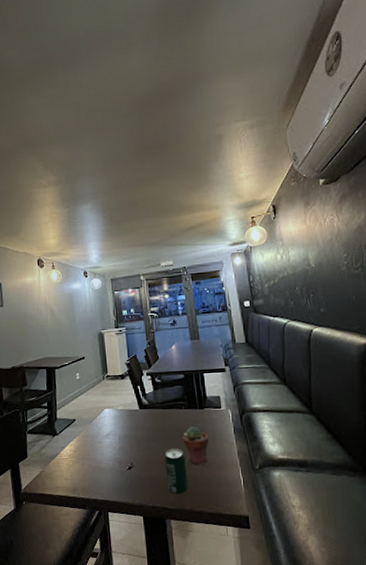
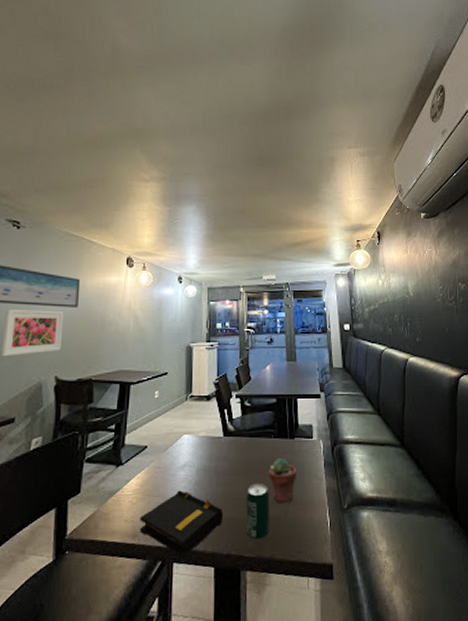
book: none [77,455,147,508] -> present [139,490,224,558]

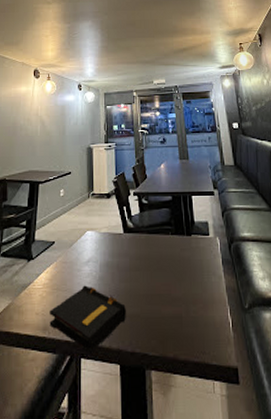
beverage can: present [246,484,270,540] -> none [148,281,172,339]
potted succulent: present [268,457,297,504] -> none [168,254,195,302]

